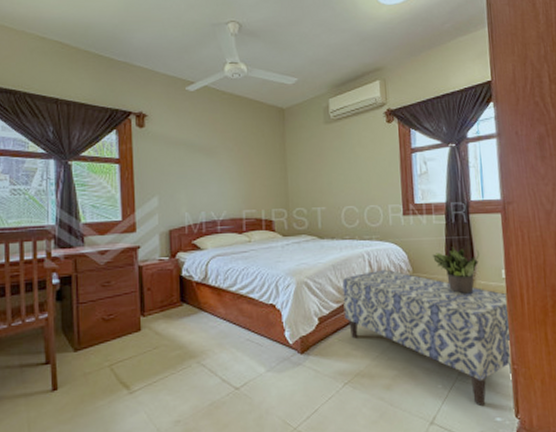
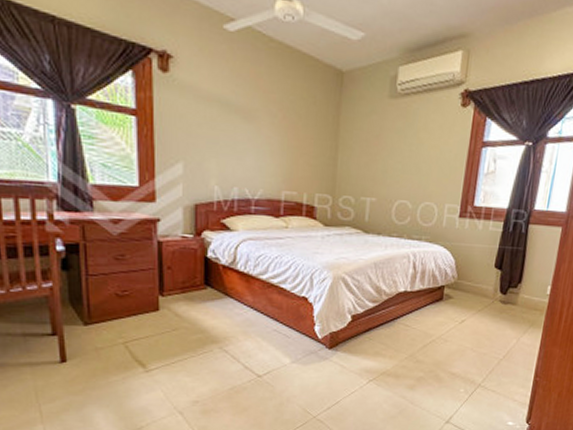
bench: present [342,269,511,406] -> none [379,273,548,410]
potted plant: present [432,246,479,294] -> none [480,257,530,306]

